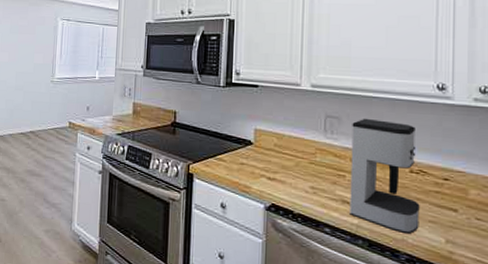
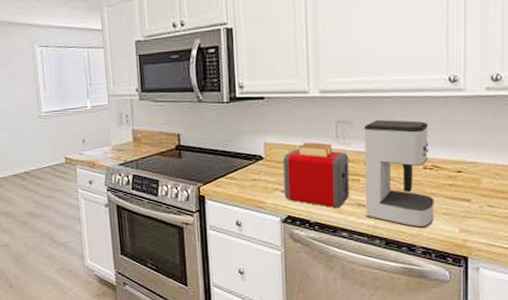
toaster: none [269,133,336,202] -> present [282,142,350,208]

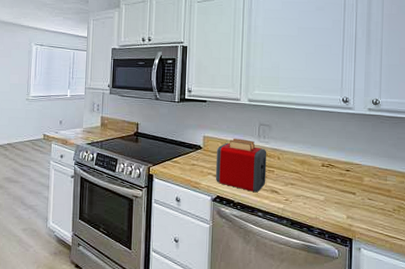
coffee maker: present [364,119,434,229] -> none [277,125,329,214]

